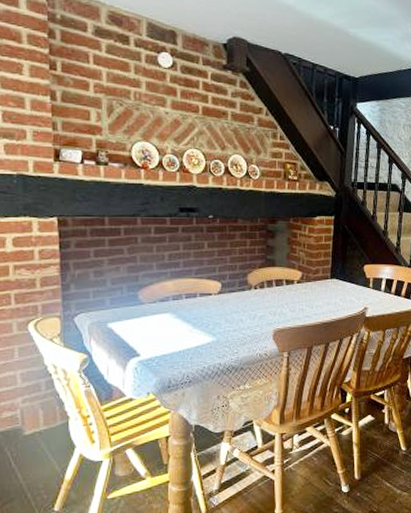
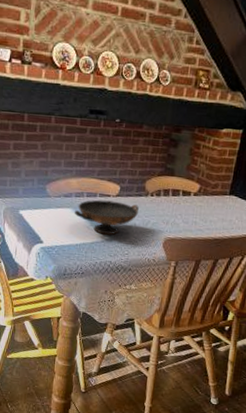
decorative bowl: none [173,299,243,336] -> present [74,199,139,235]

